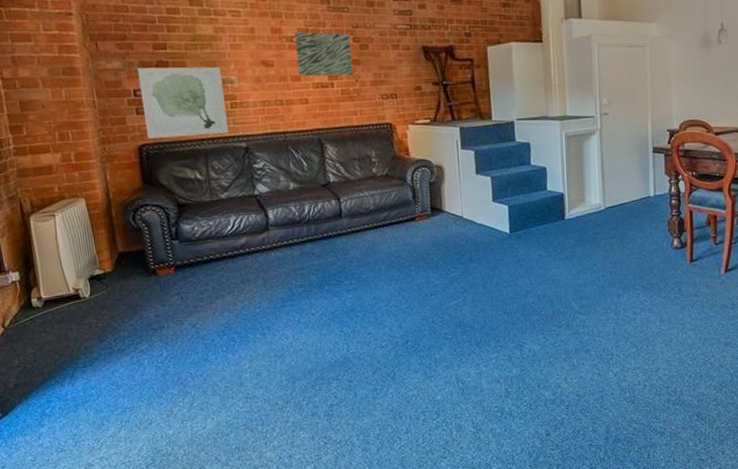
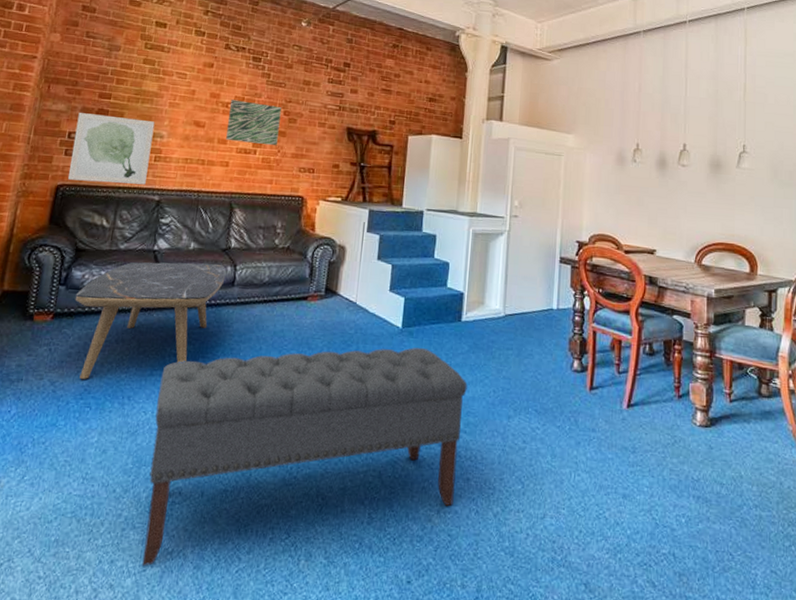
coffee table: none [190,200,332,319] -> present [75,262,226,379]
bench: none [293,248,578,456] -> present [142,347,468,567]

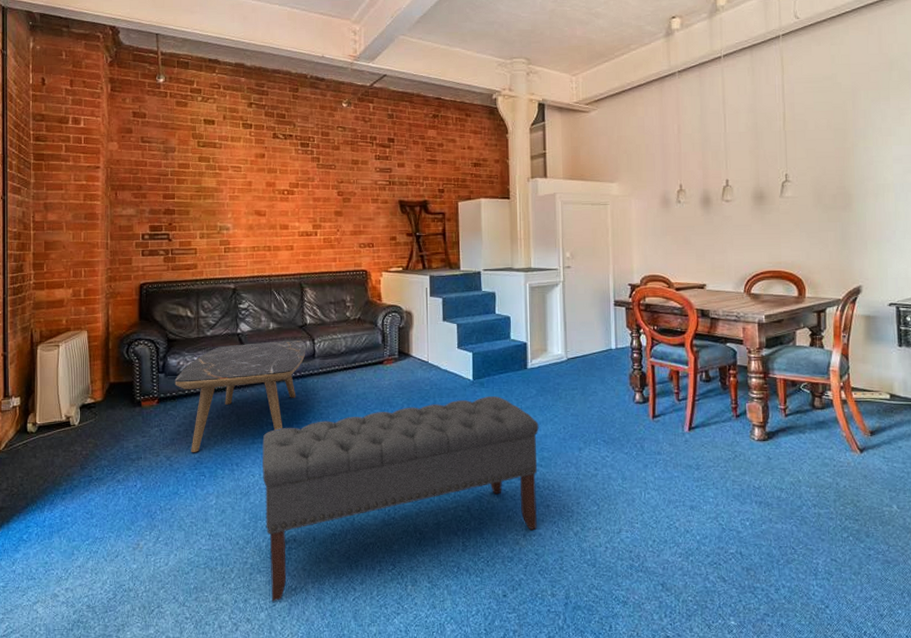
wall art: present [68,113,155,185] -> none [148,214,220,278]
wall art: present [226,99,282,146] -> none [285,186,335,226]

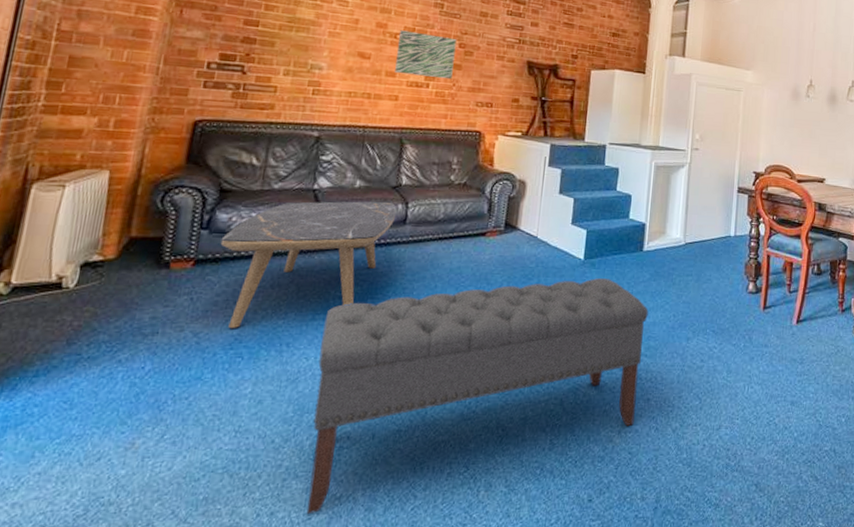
wall art: none [285,186,335,226] -> present [395,30,457,80]

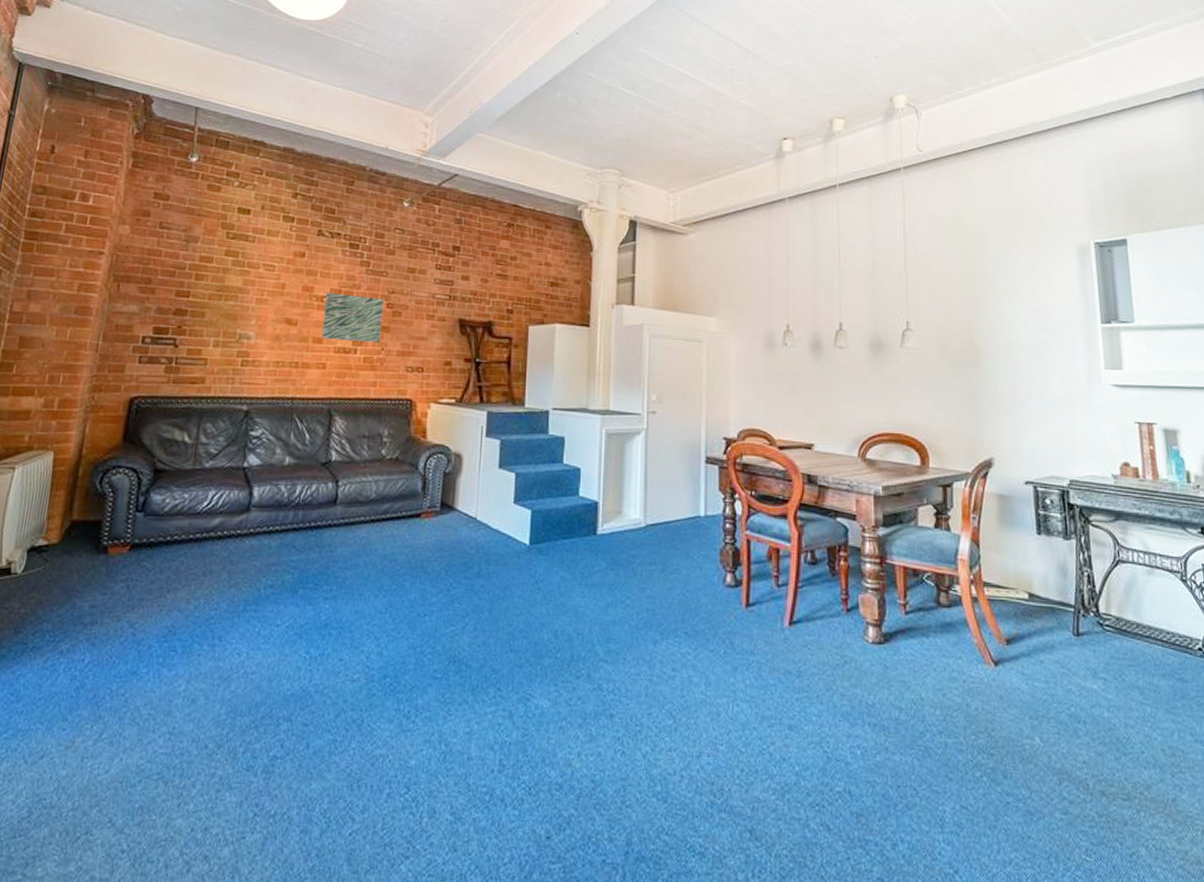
coffee table: present [220,201,397,328] -> none [154,480,327,619]
bench: present [306,278,649,515] -> none [240,567,607,833]

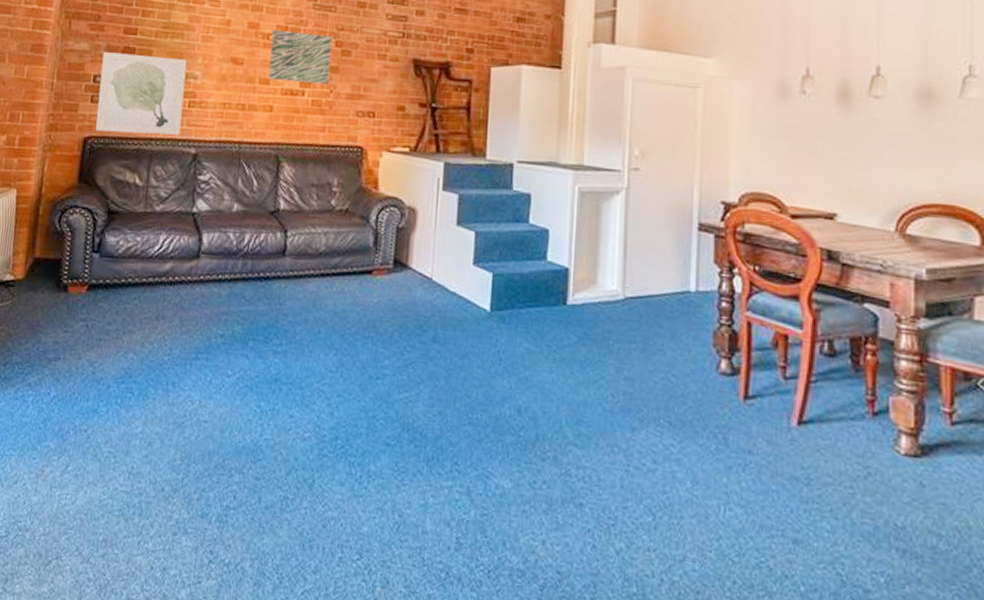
wall art: none [143,314,241,393] -> present [96,52,187,135]

